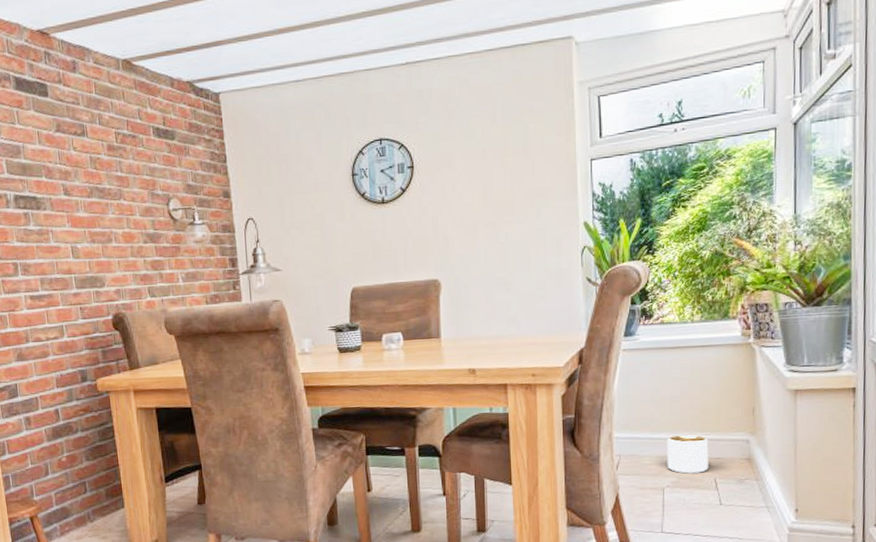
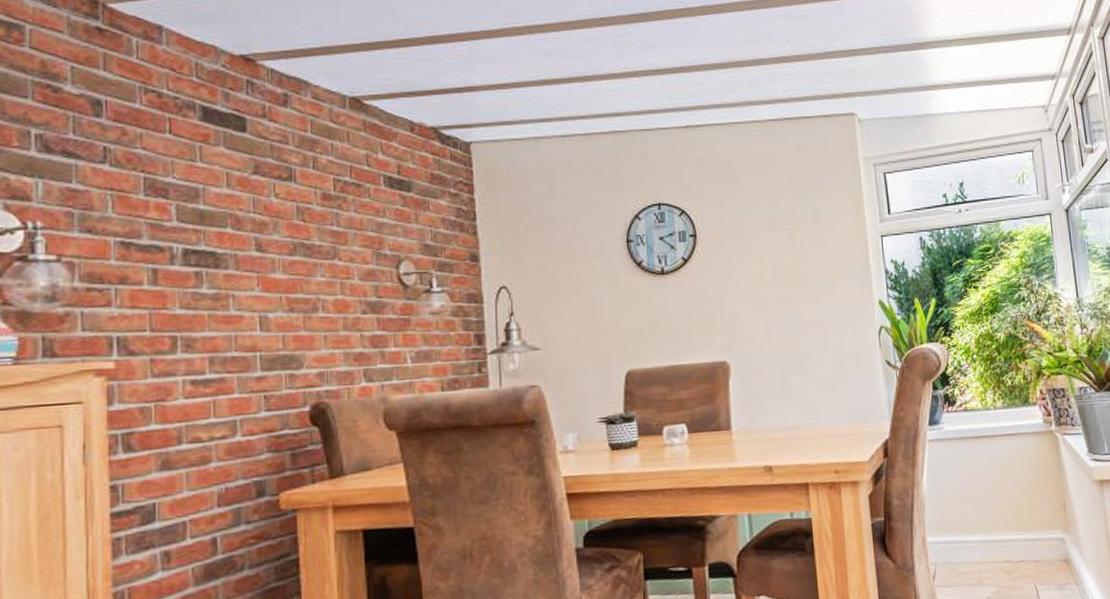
planter: present [667,435,709,474] -> none [983,535,1028,581]

